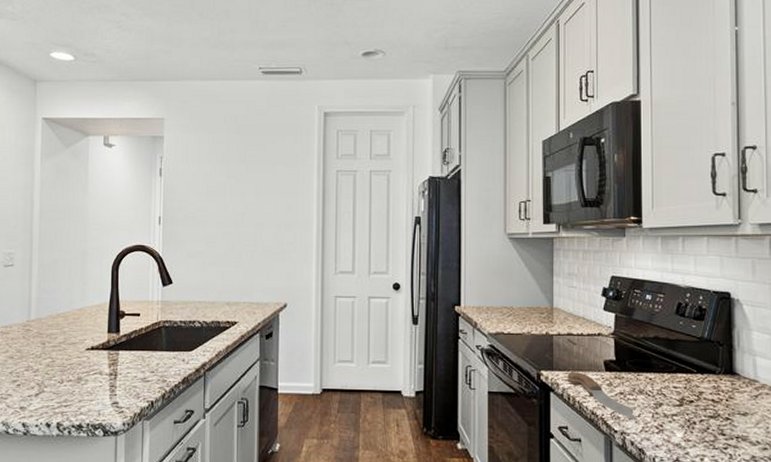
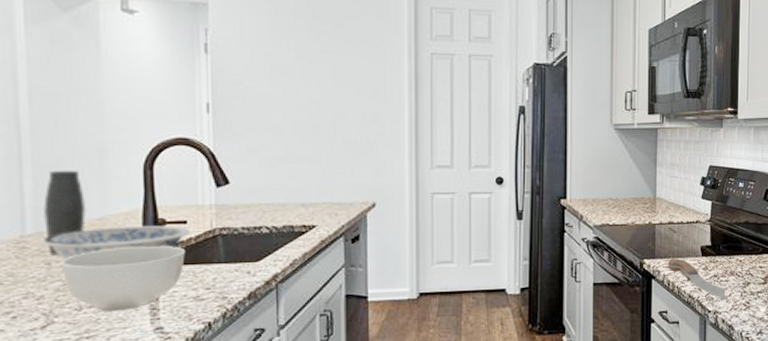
ceramic bowl: none [40,316,143,341] -> present [41,226,191,260]
vase: none [43,270,71,338] -> present [43,170,86,256]
bowl: none [51,332,137,386] -> present [61,245,185,312]

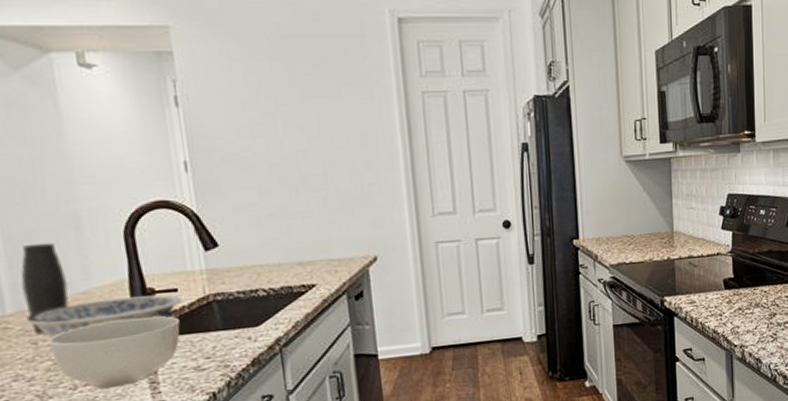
knife: present [668,258,728,300] -> none [690,293,754,333]

